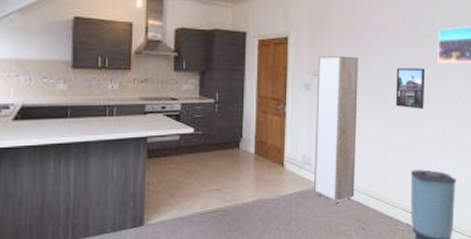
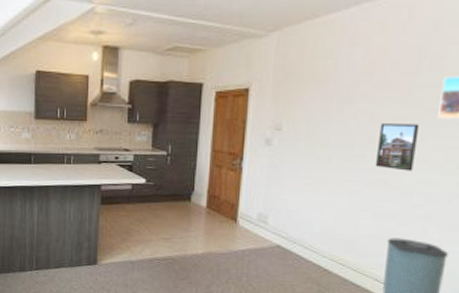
cabinet: present [313,56,358,204] -> none [268,109,332,265]

